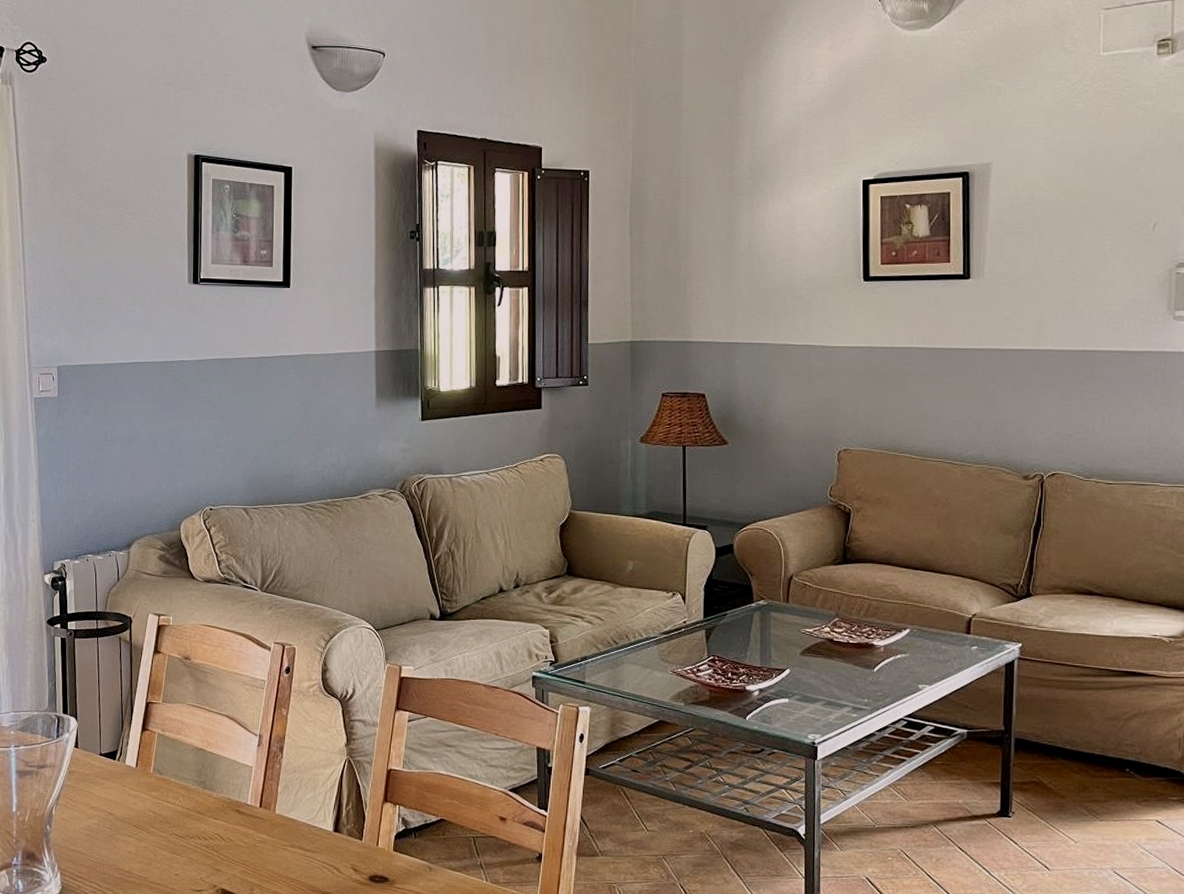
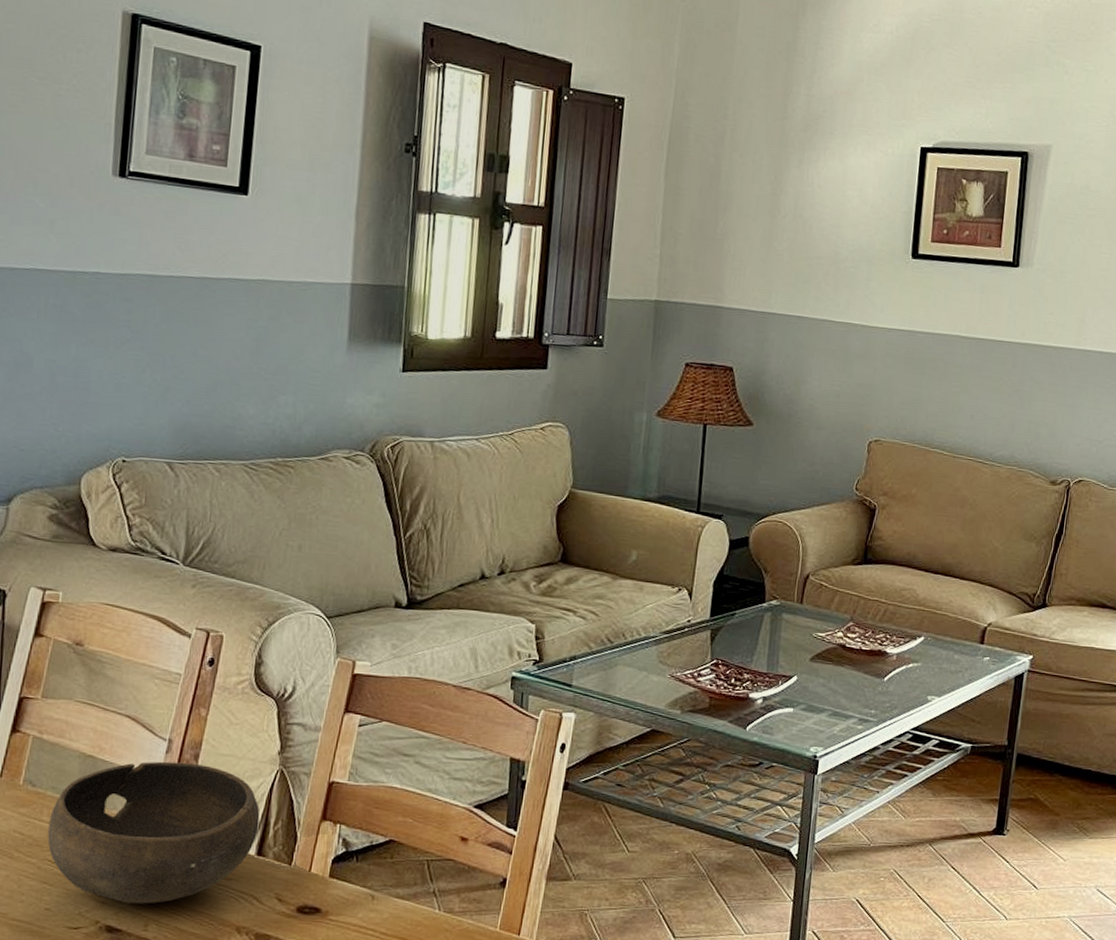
bowl: none [174,753,334,872] -> present [47,761,260,904]

